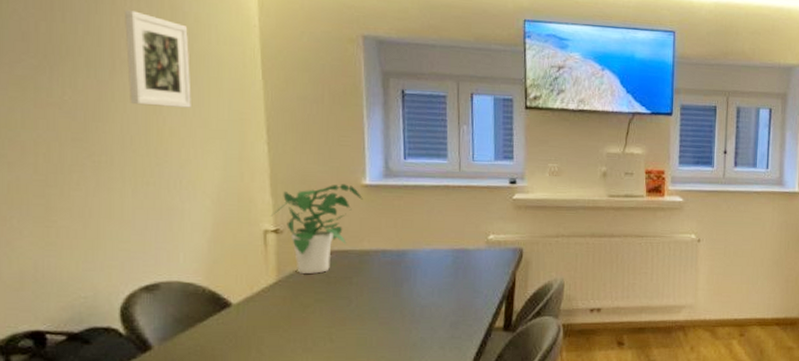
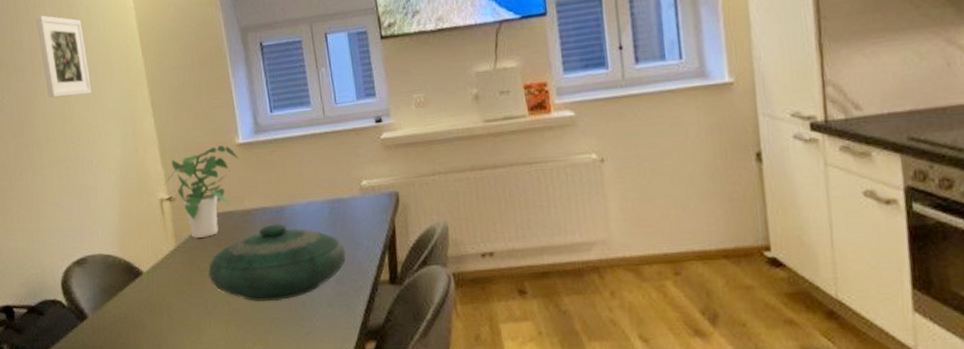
decorative bowl: none [311,266,464,341] -> present [208,223,347,302]

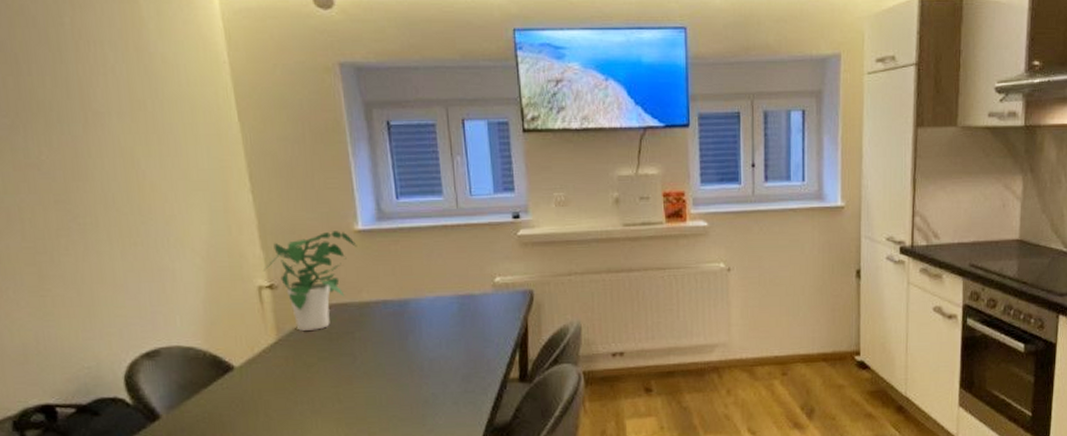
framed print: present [36,15,92,98] -> none [90,55,169,160]
decorative bowl: present [208,223,347,302] -> none [315,318,475,399]

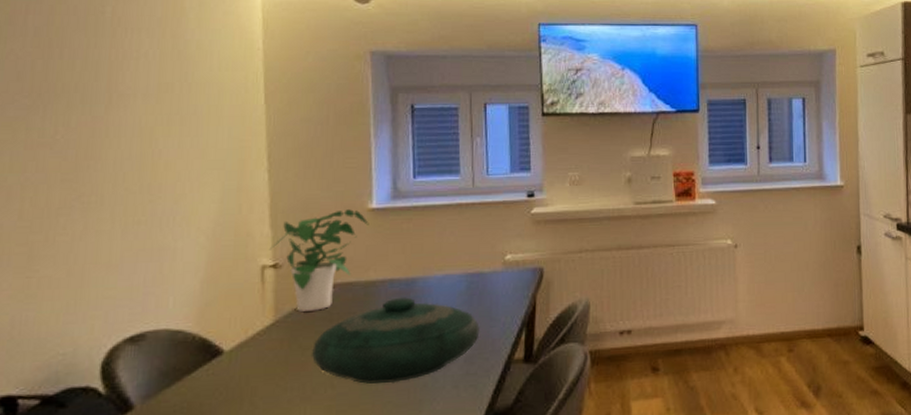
decorative bowl: none [315,318,475,399] -> present [311,297,480,384]

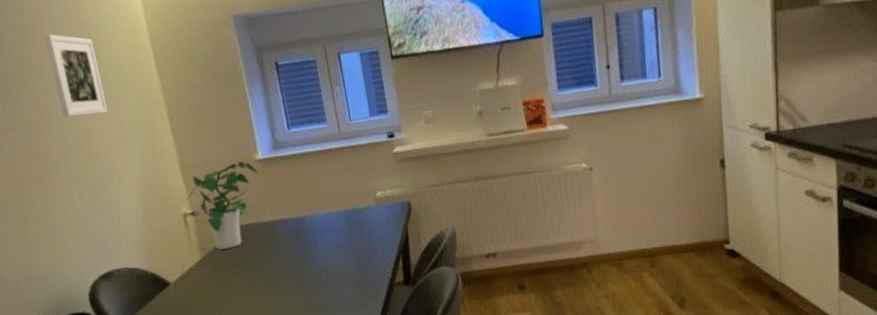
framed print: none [124,41,190,139] -> present [44,33,108,118]
decorative bowl: present [311,297,480,384] -> none [233,233,364,306]

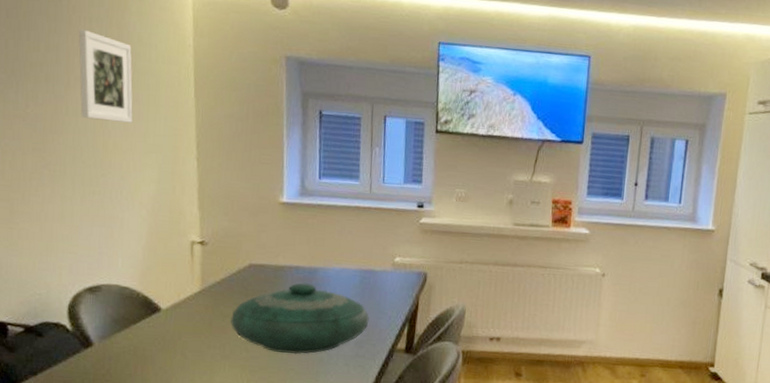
potted plant: present [186,161,259,250] -> none [197,200,280,285]
decorative bowl: none [233,233,364,306] -> present [230,282,369,355]

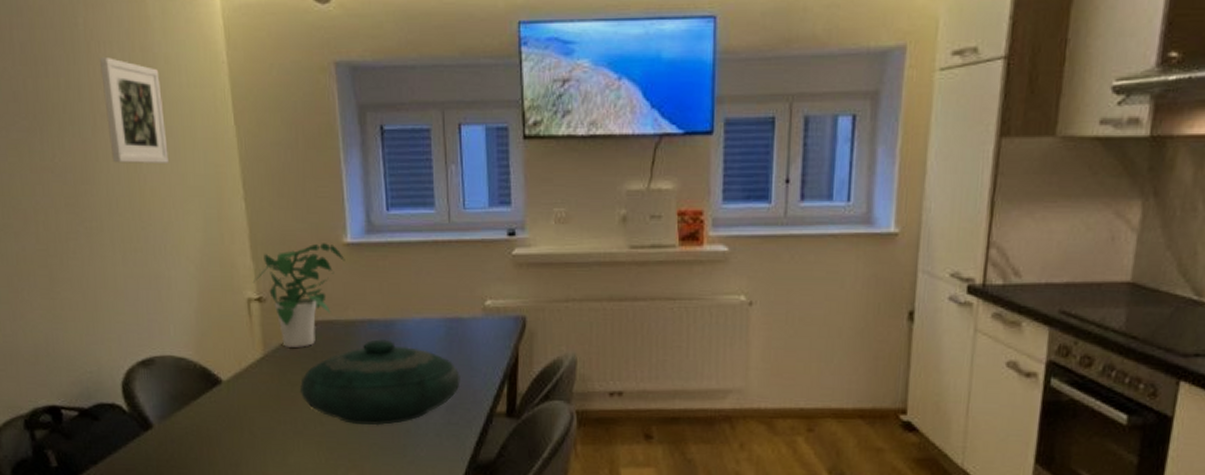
potted plant: none [197,200,280,285] -> present [252,243,345,347]

